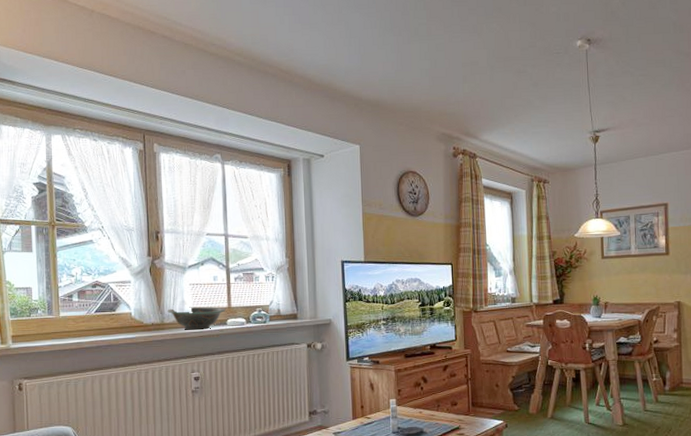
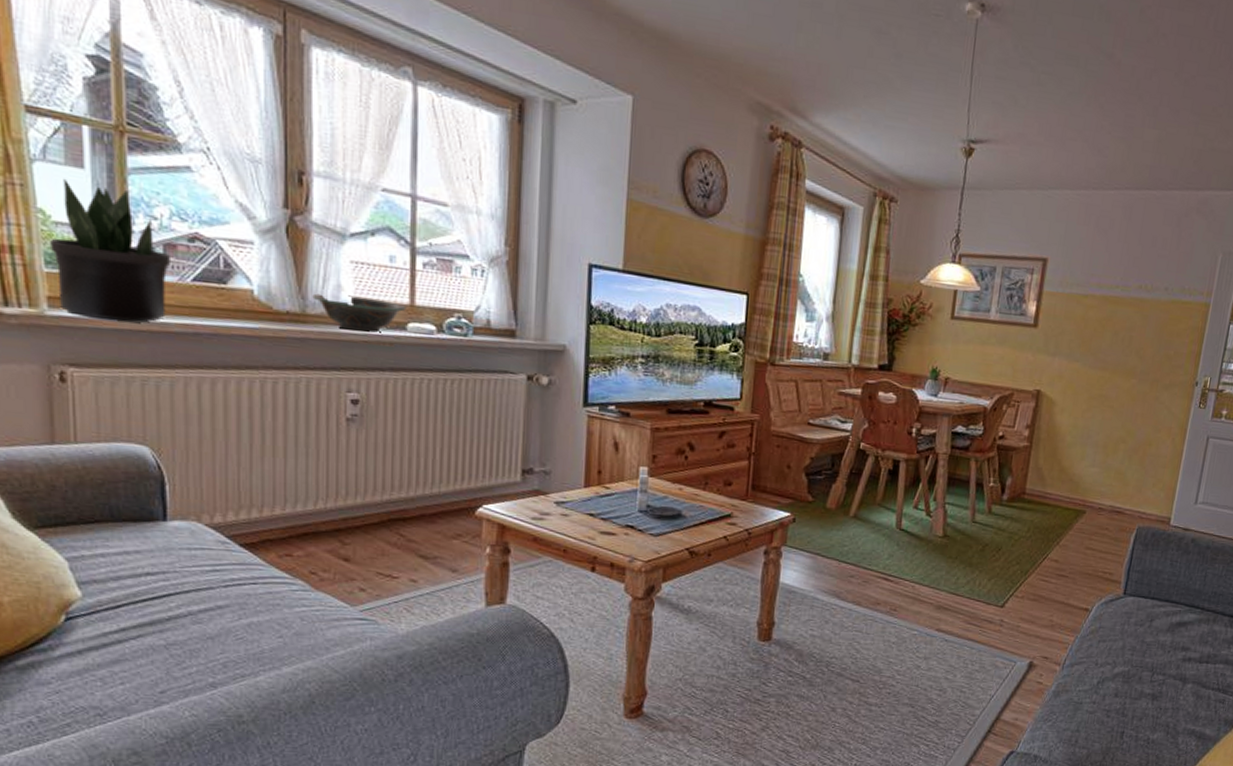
planter: none [14,260,82,346] -> present [50,178,170,323]

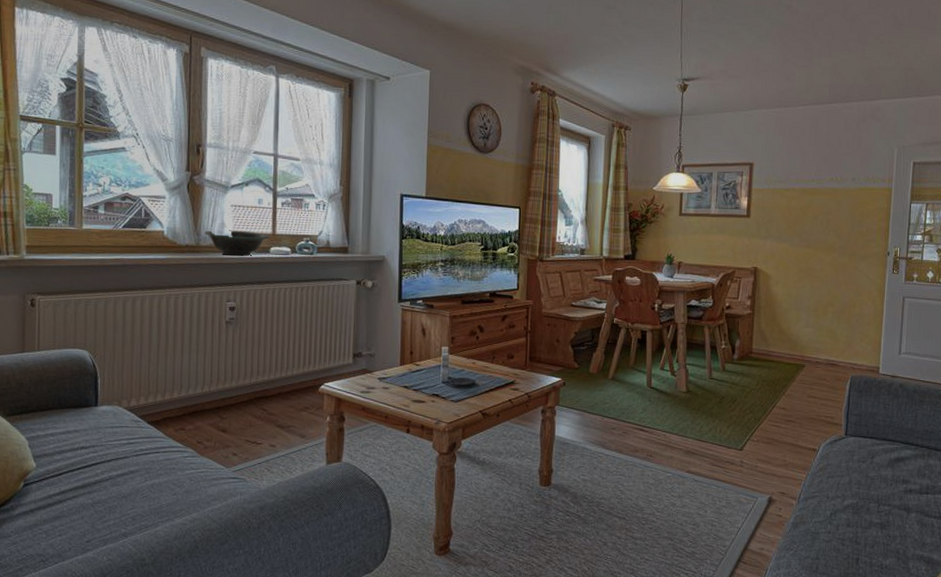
planter: present [50,178,170,323] -> none [31,162,109,261]

